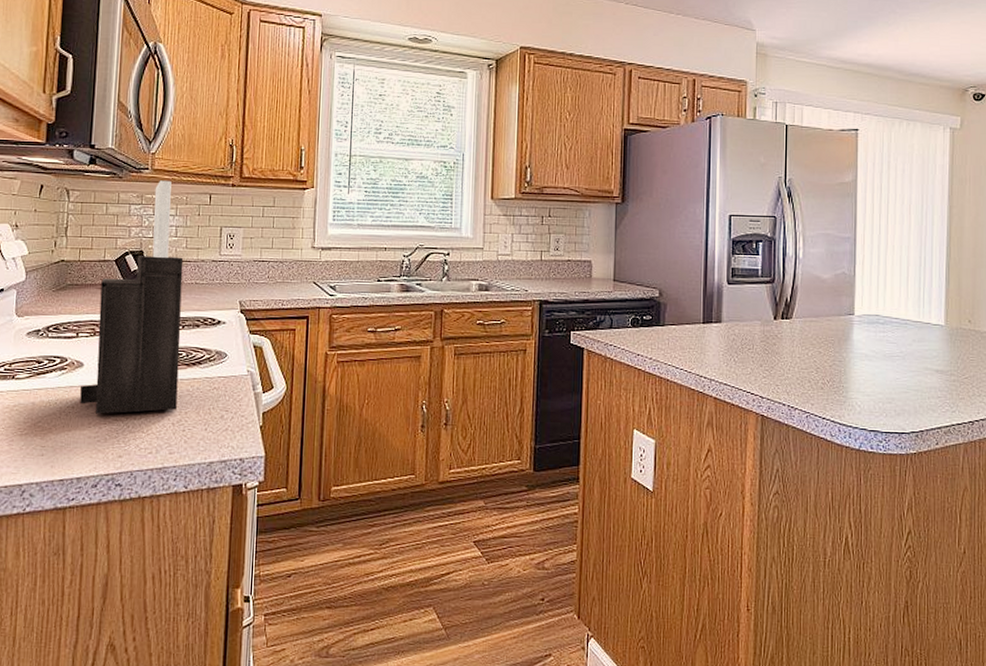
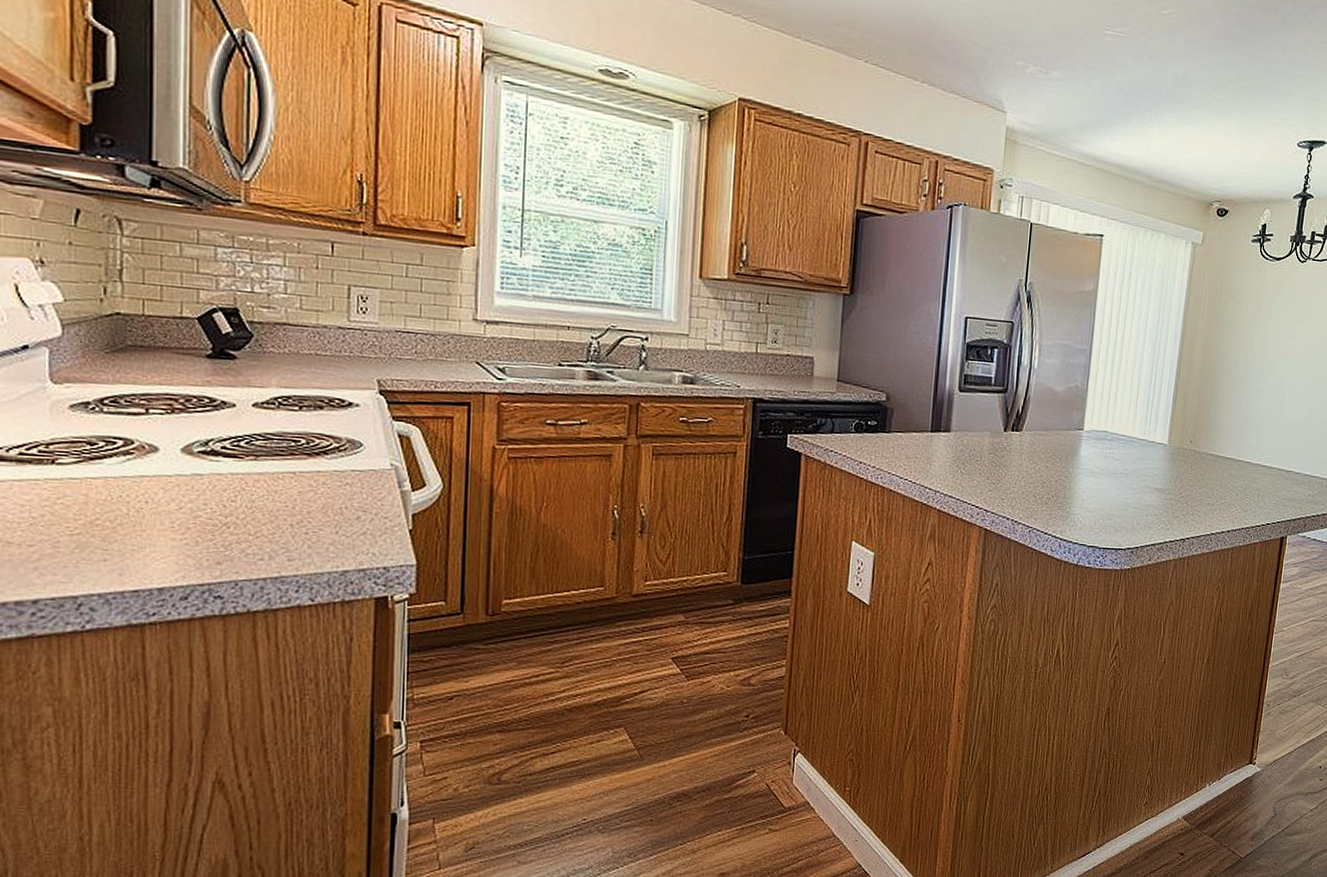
knife block: present [80,180,184,414] -> none [156,218,297,511]

